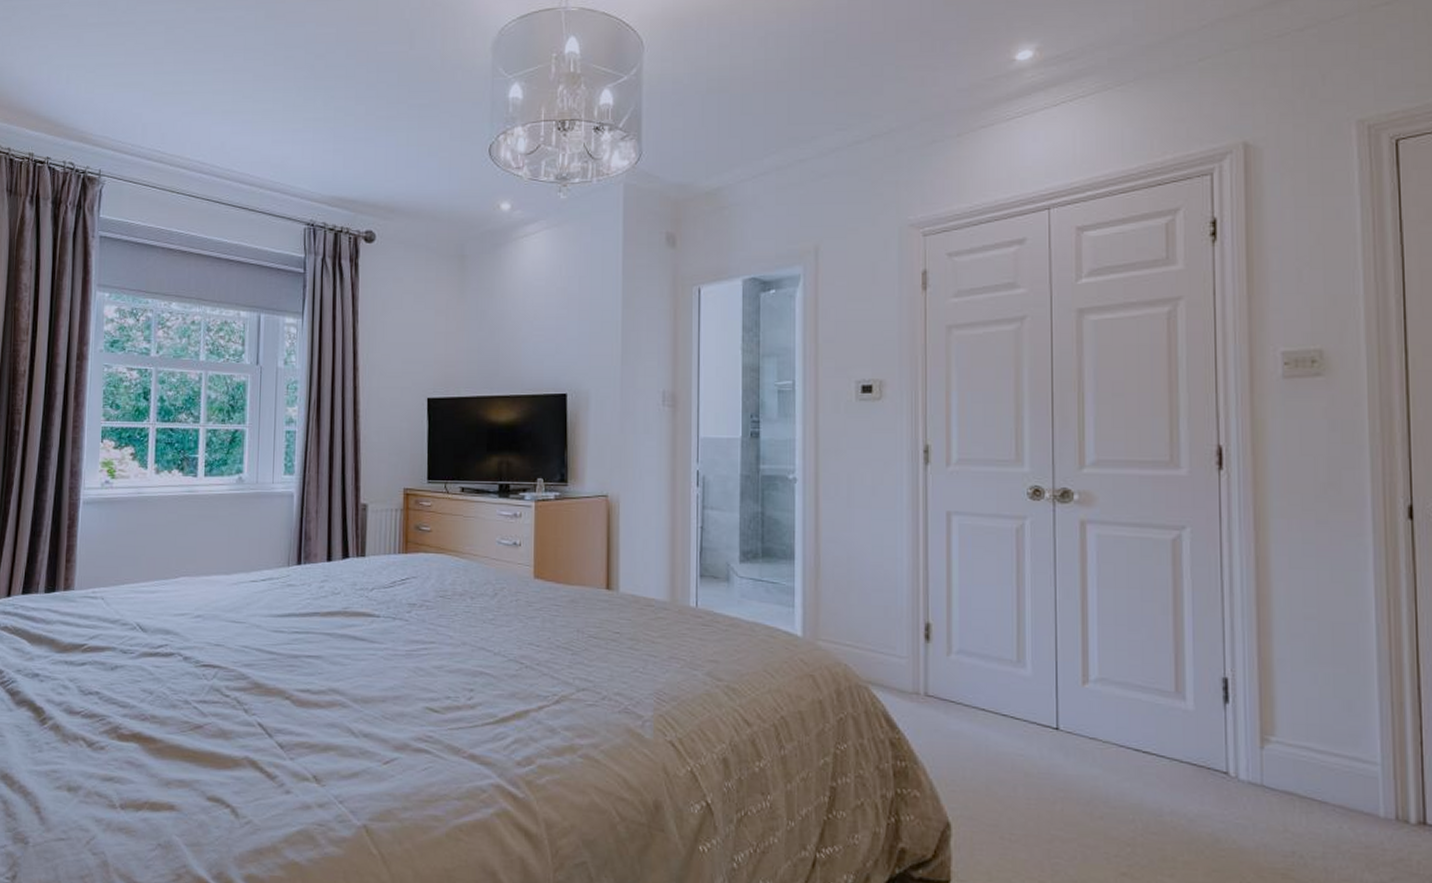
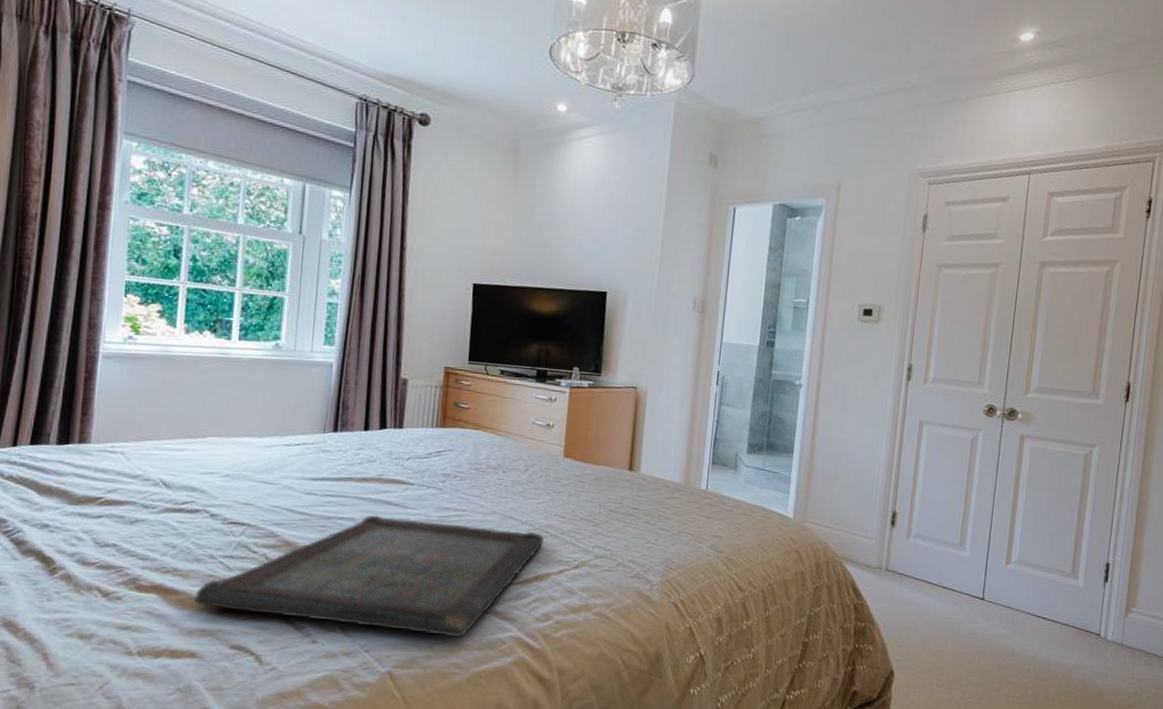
serving tray: none [171,651,520,786] -> present [193,515,545,637]

